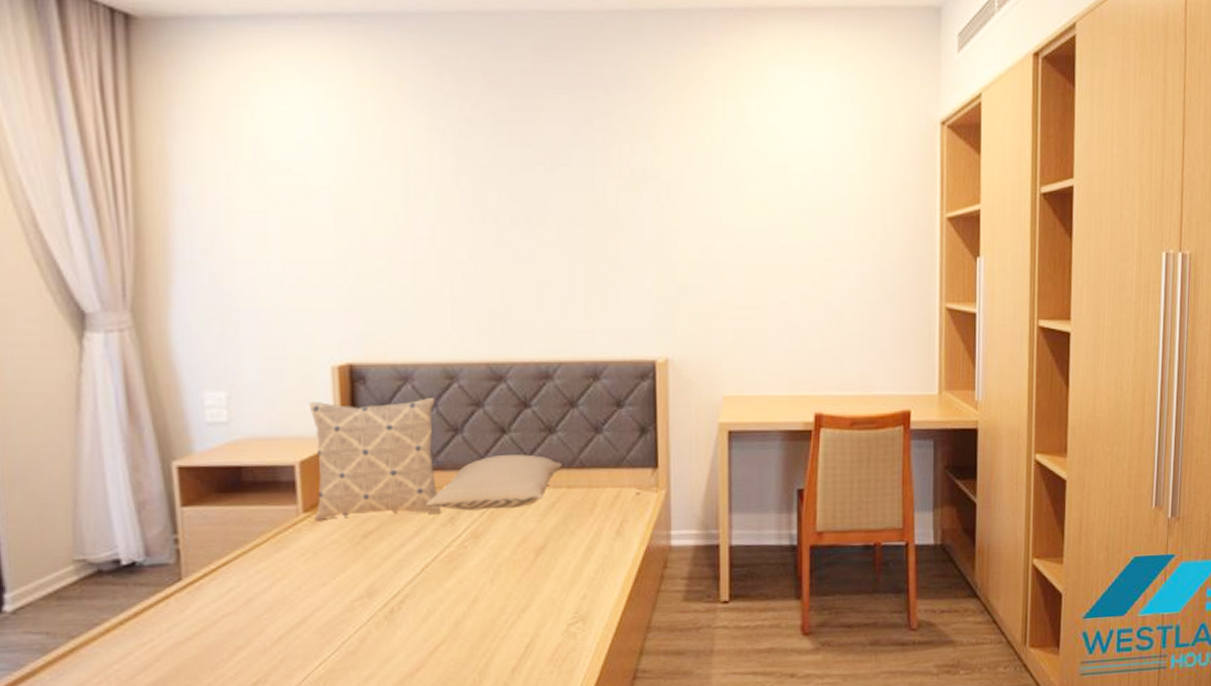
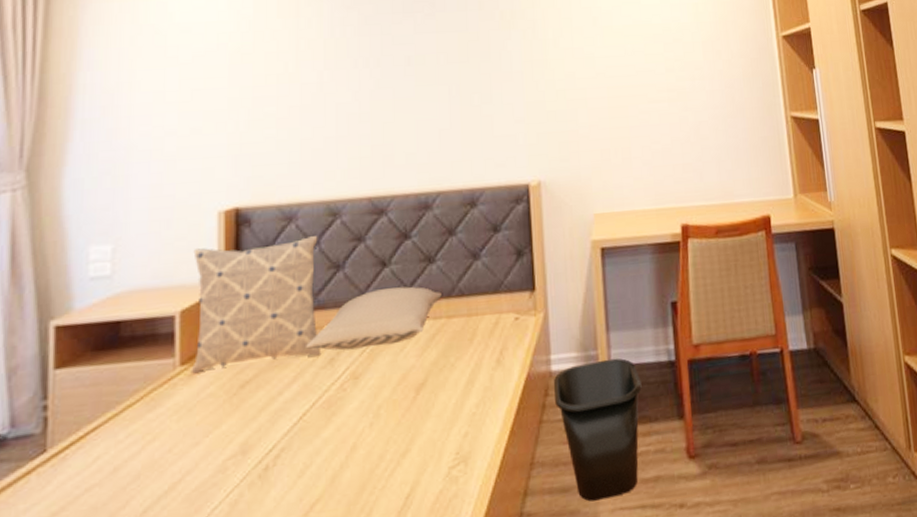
waste bin: none [672,538,761,665] -> present [553,358,642,502]

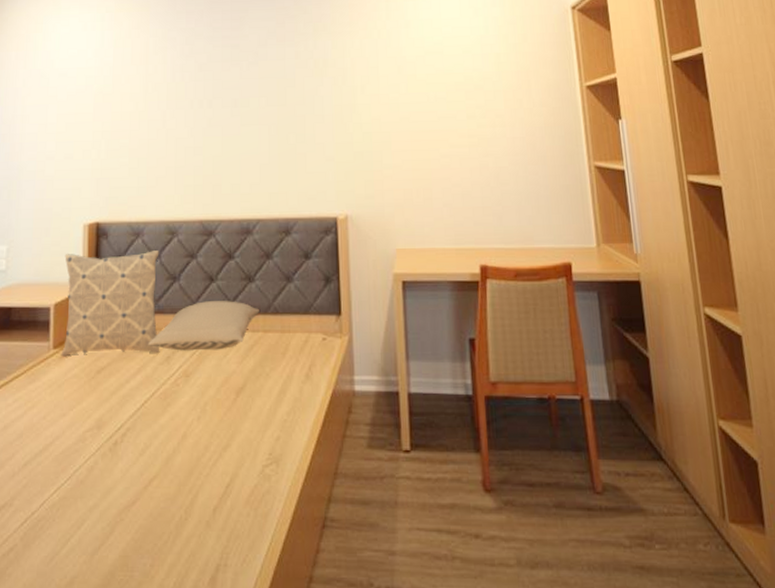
waste bin: present [553,358,642,502] -> none [356,386,439,517]

